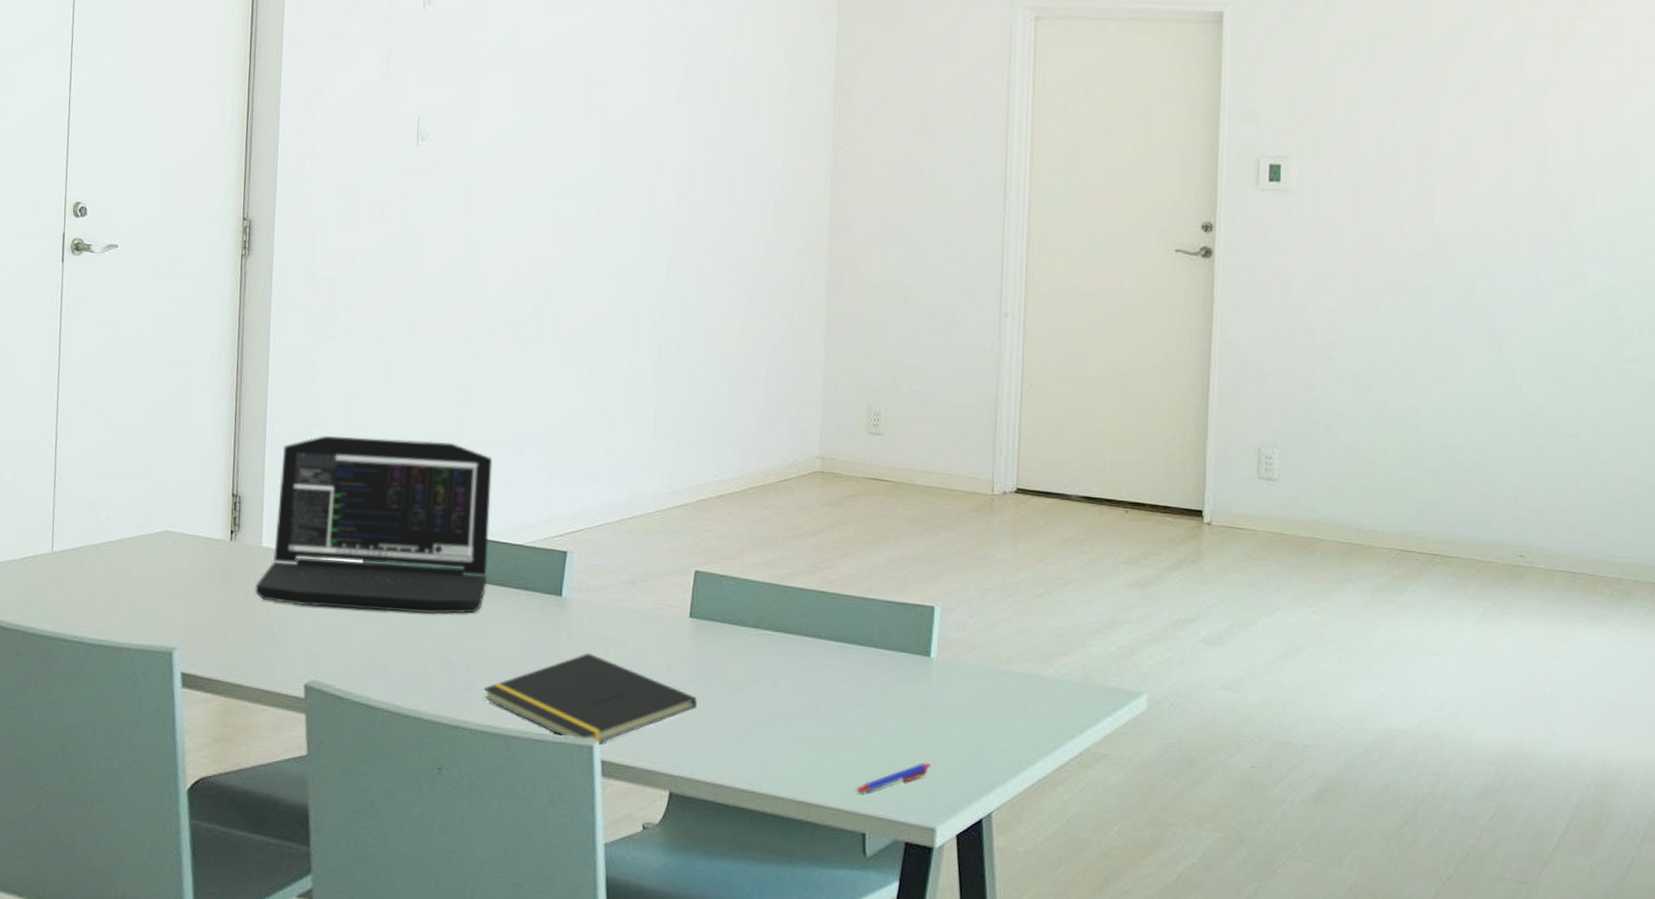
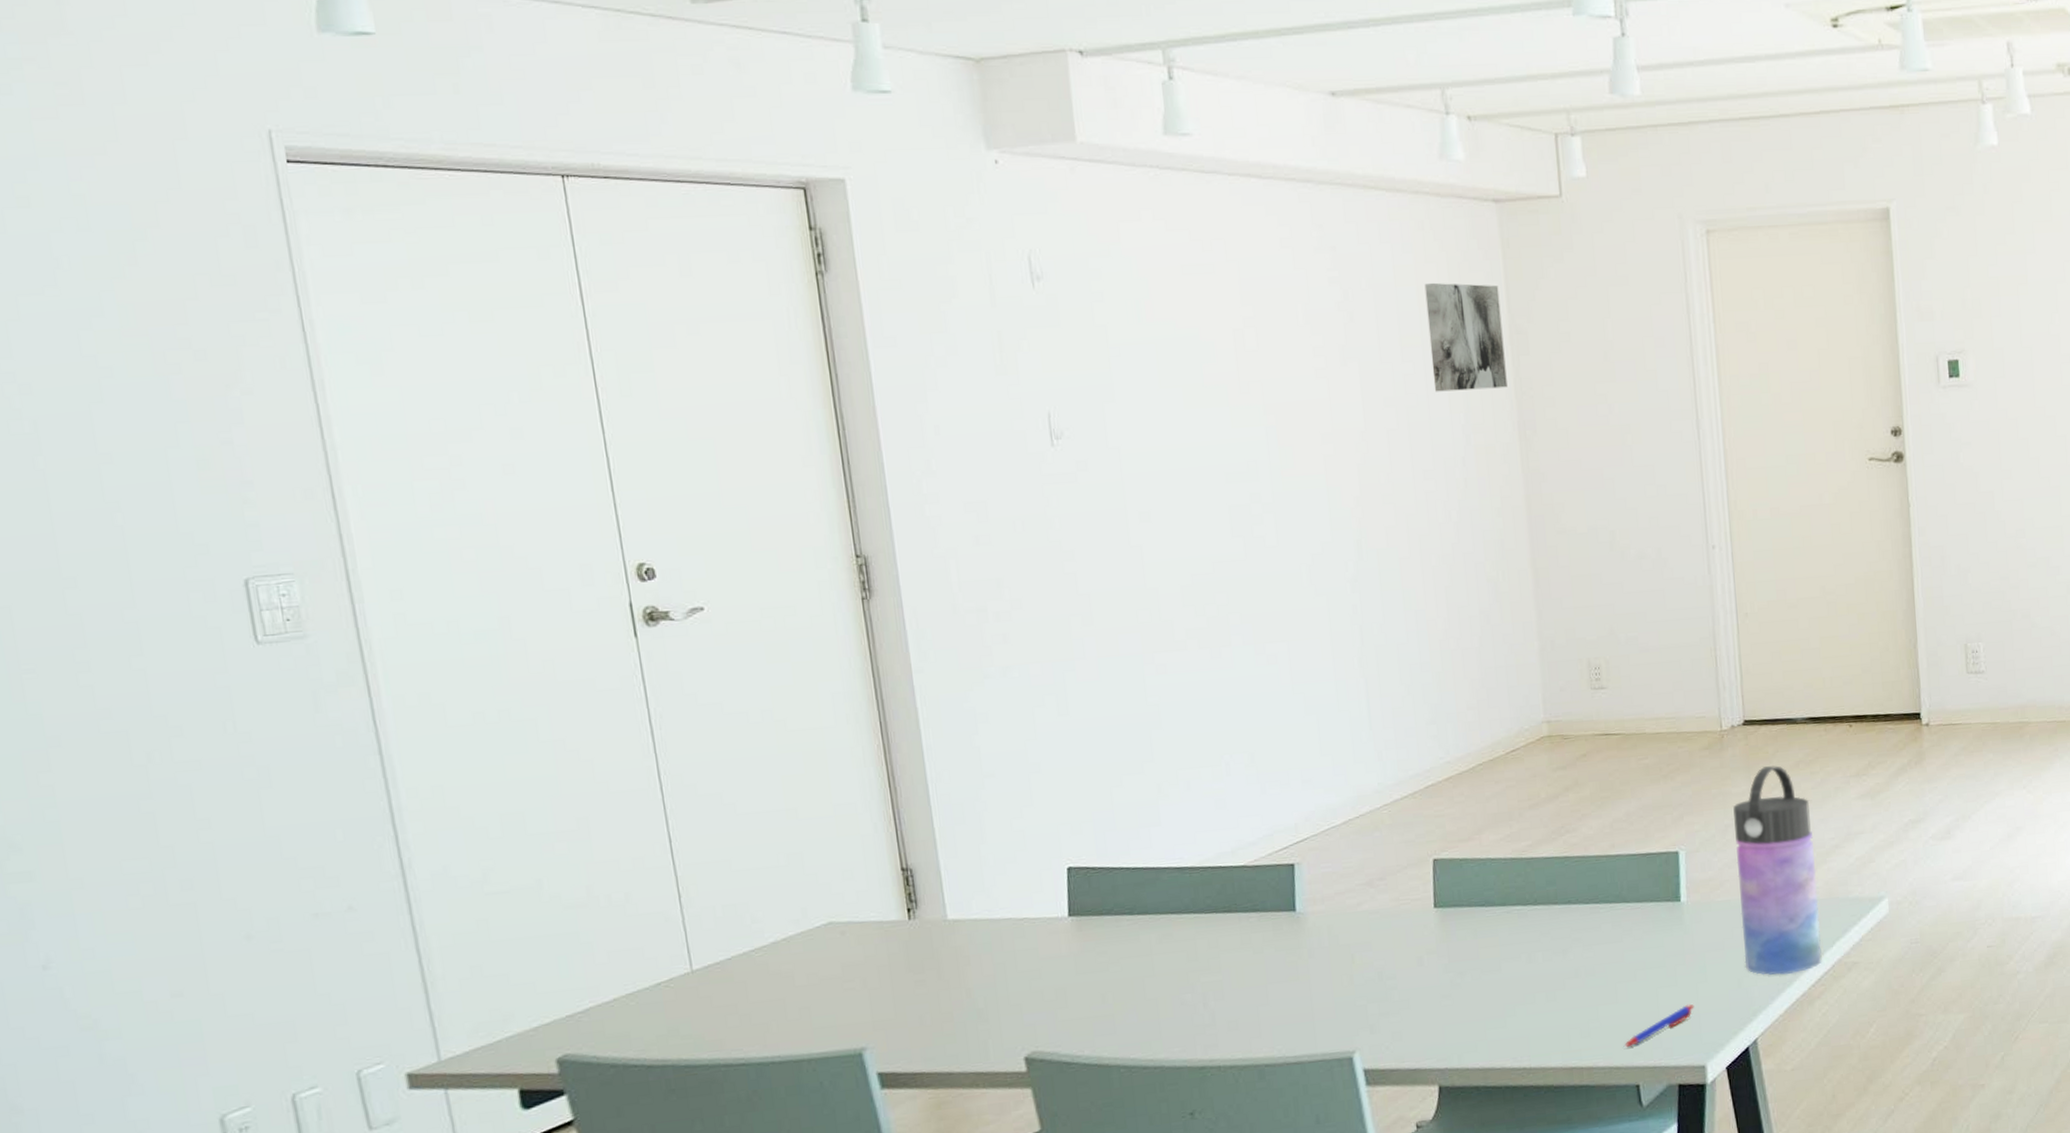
laptop: present [255,436,493,614] -> none [947,769,1212,978]
notepad: present [483,653,698,745] -> none [1226,963,1455,1055]
wall art: none [757,39,830,141] -> present [1424,282,1508,392]
water bottle: none [988,538,1075,753] -> present [1733,765,1822,975]

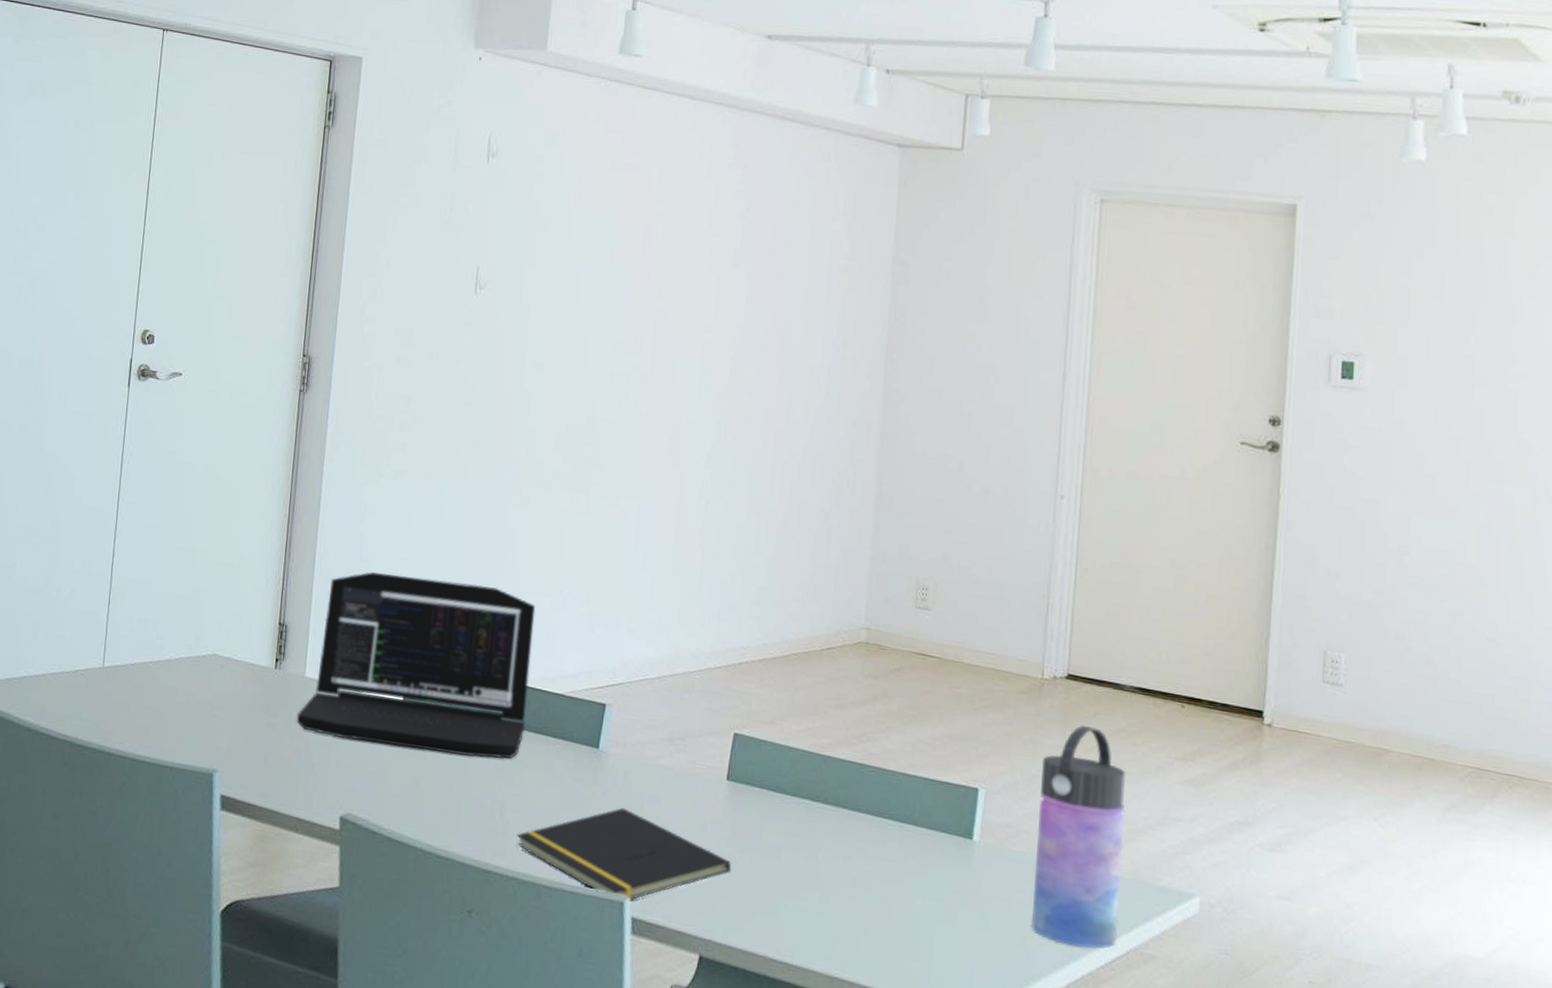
laptop: none [947,769,1212,978] -> present [296,572,536,759]
notepad: none [1226,963,1455,1055] -> present [516,807,732,901]
wall art: present [1424,282,1508,392] -> none [813,208,889,312]
pen: present [1623,1004,1695,1048] -> none [889,947,970,974]

